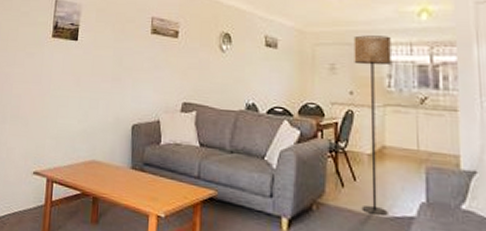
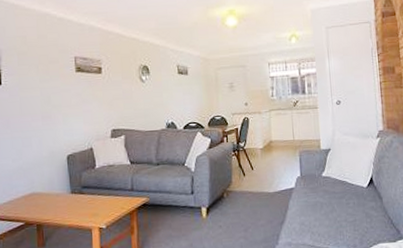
floor lamp: present [353,35,391,216] -> none [245,57,276,192]

